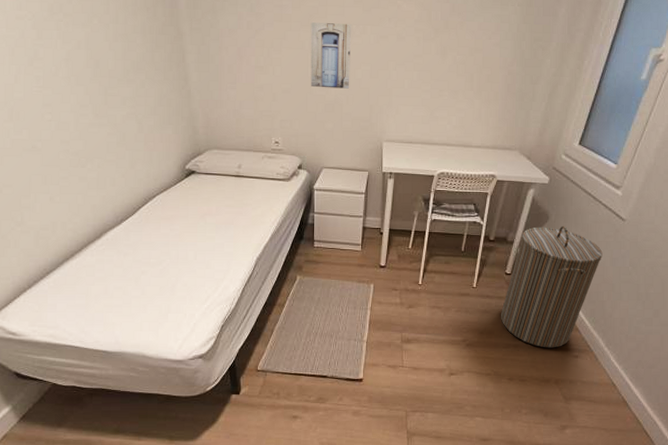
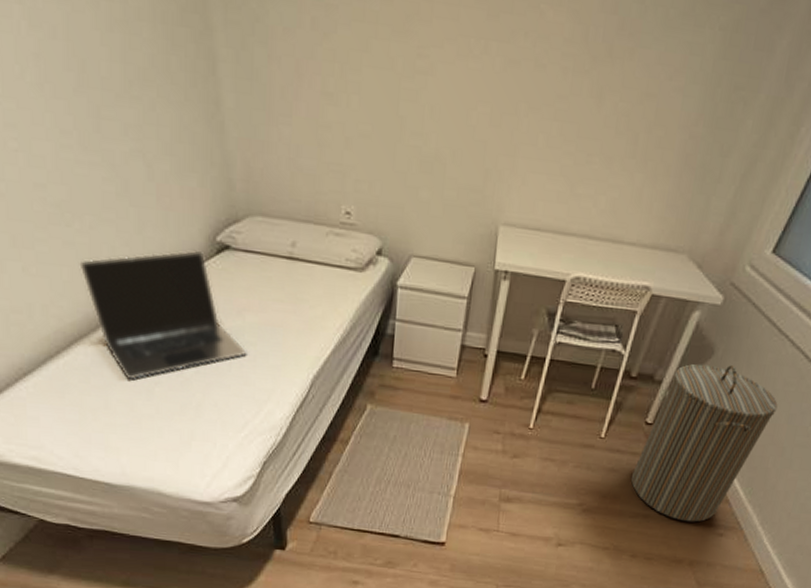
laptop: none [90,176,208,272] -> present [79,249,247,381]
wall art: present [310,22,352,89] -> none [401,27,469,140]

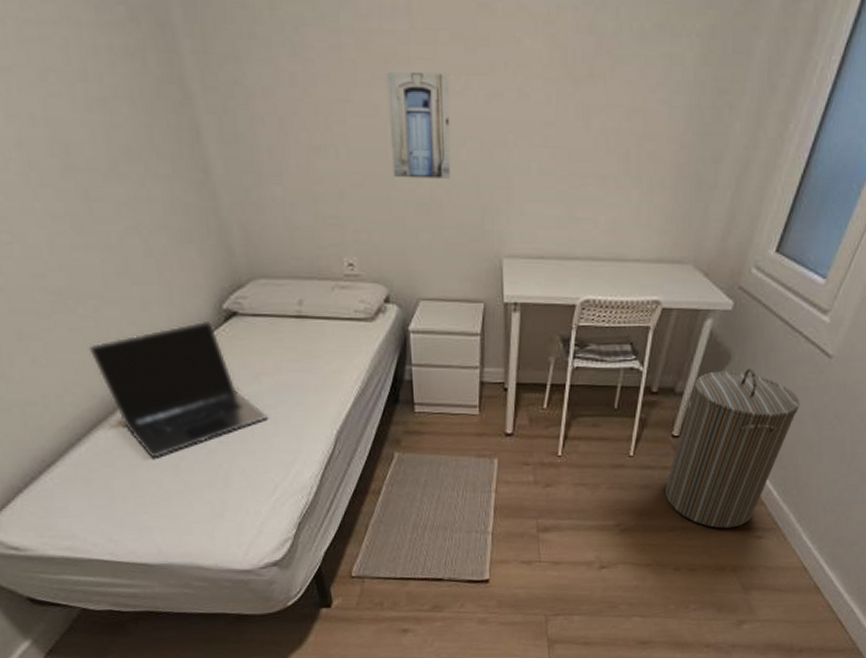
wall art: none [401,27,469,140] -> present [386,72,451,179]

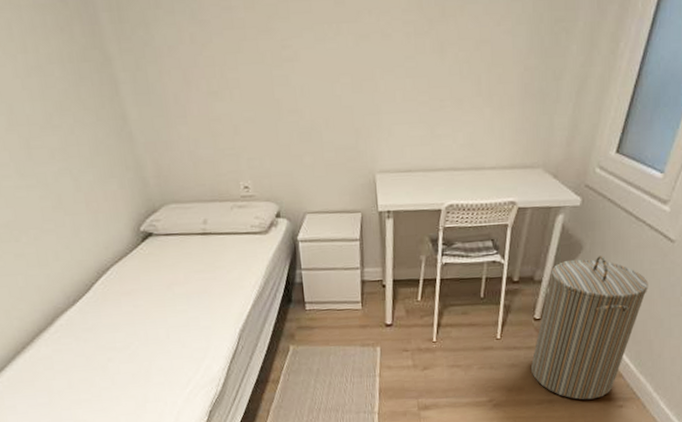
laptop: present [88,320,268,458] -> none [30,241,181,361]
wall art: present [386,72,451,179] -> none [270,23,328,113]

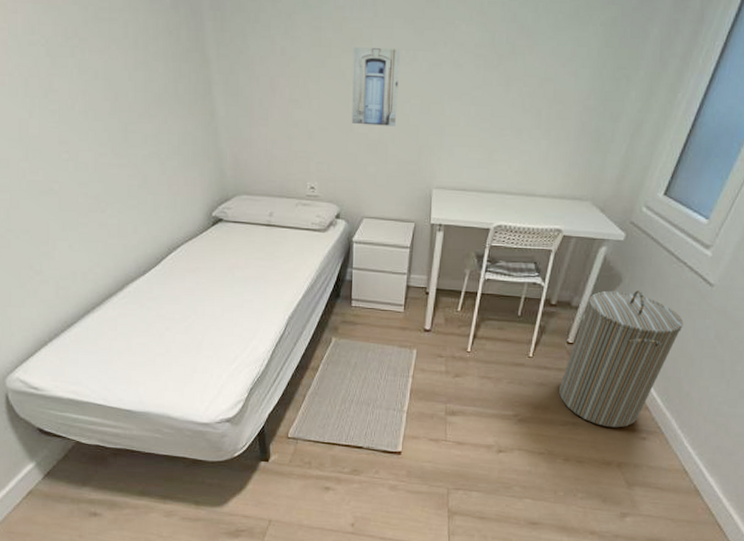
wall art: none [270,23,328,113] -> present [351,47,401,126]

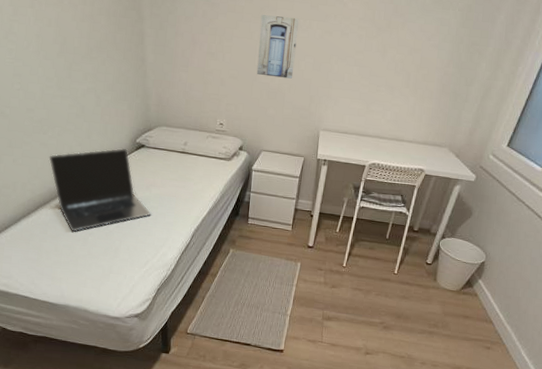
laptop: none [110,223,237,327] -> present [48,147,151,232]
laundry hamper: present [558,290,684,428] -> none [418,221,522,338]

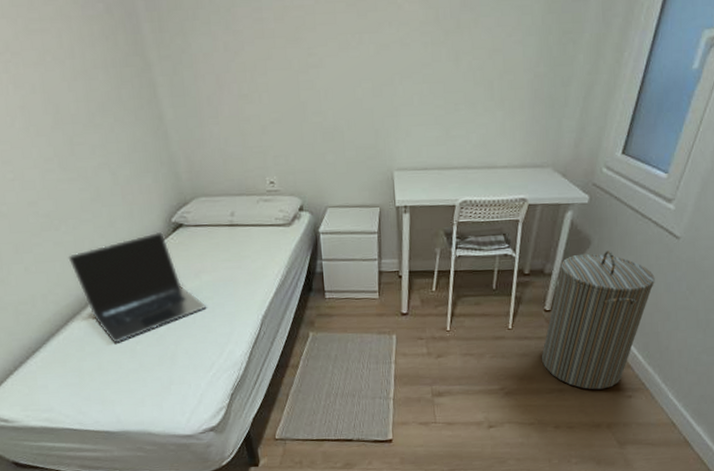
wall art: present [256,15,300,79] -> none [297,34,350,114]
laundry hamper: none [418,221,522,338] -> present [541,251,655,390]

